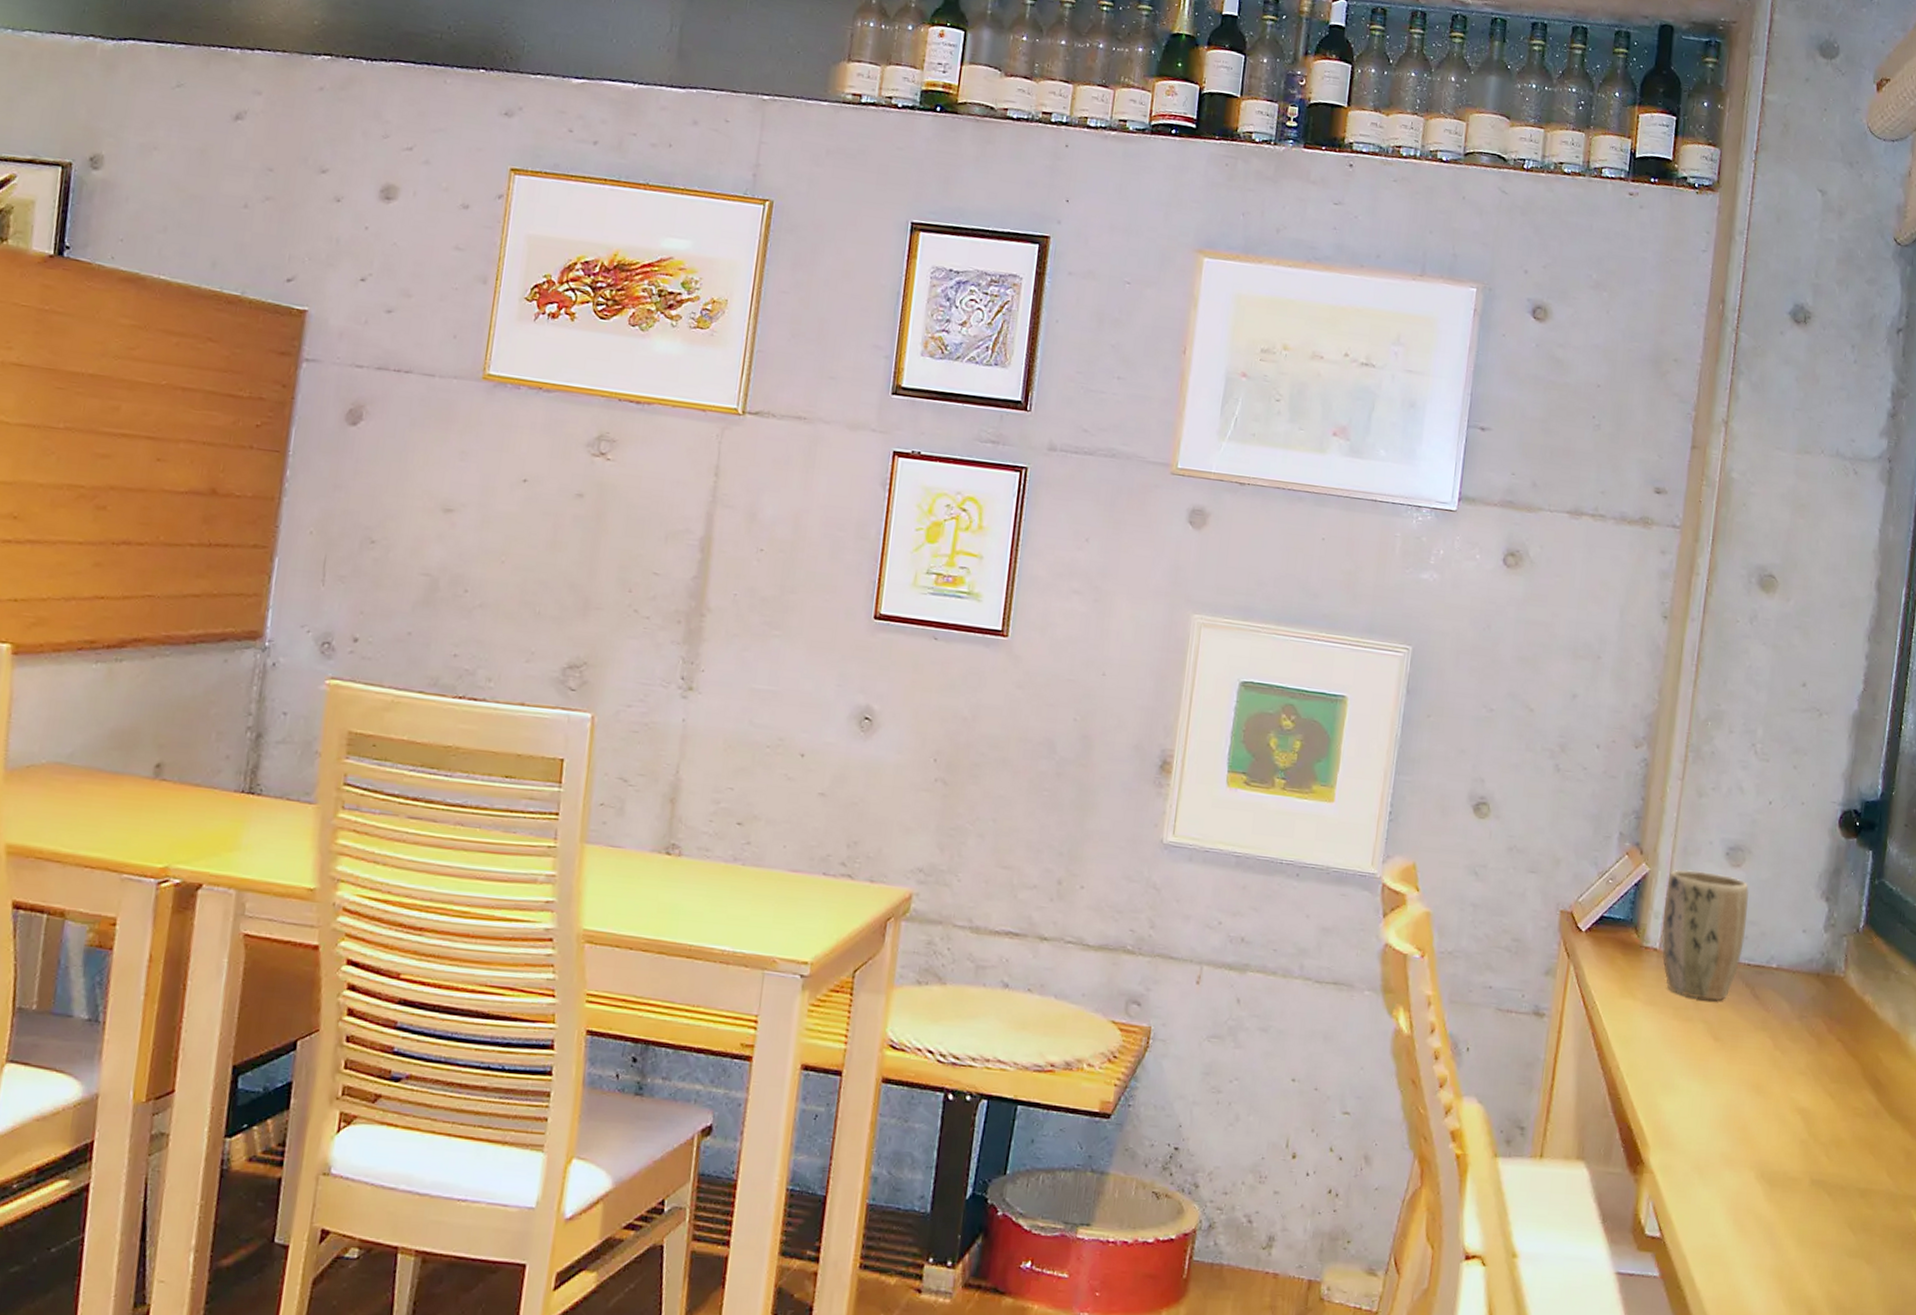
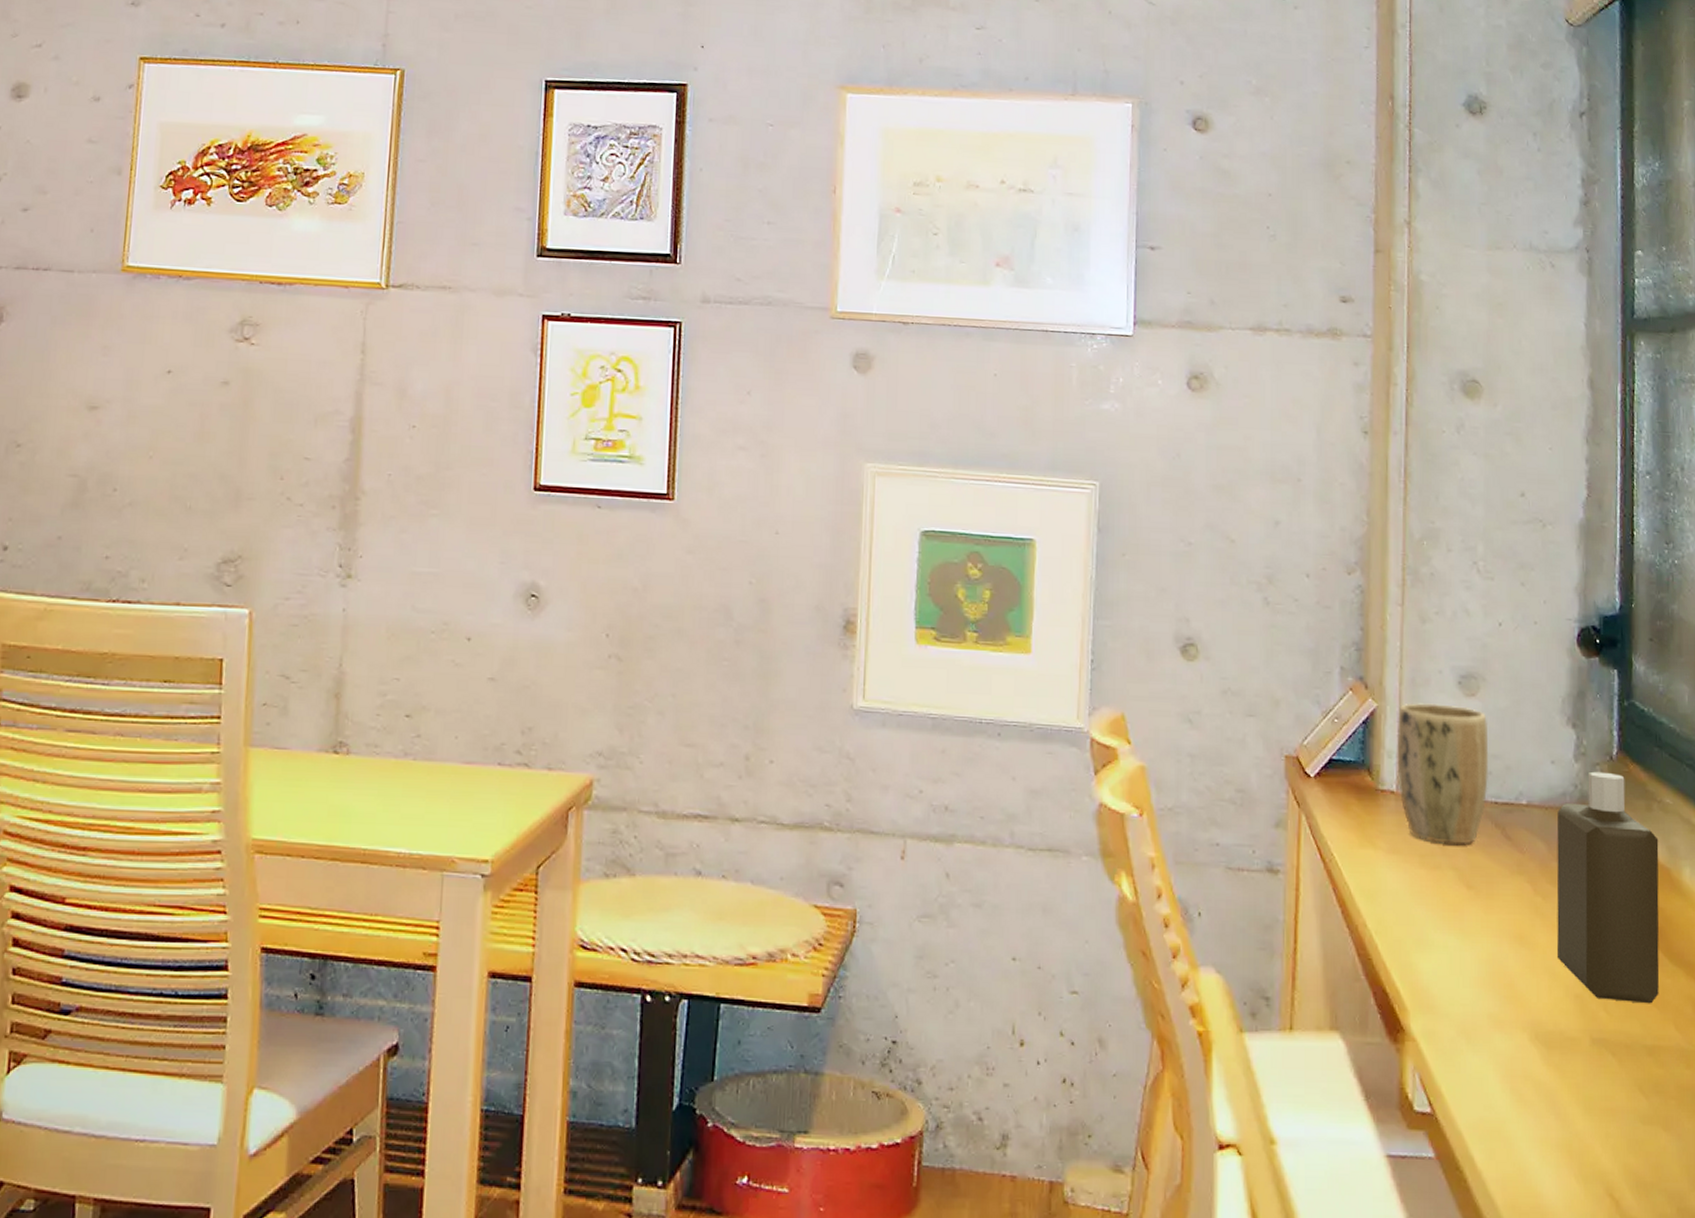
bottle: none [1788,941,1892,1152] -> present [1556,771,1660,1004]

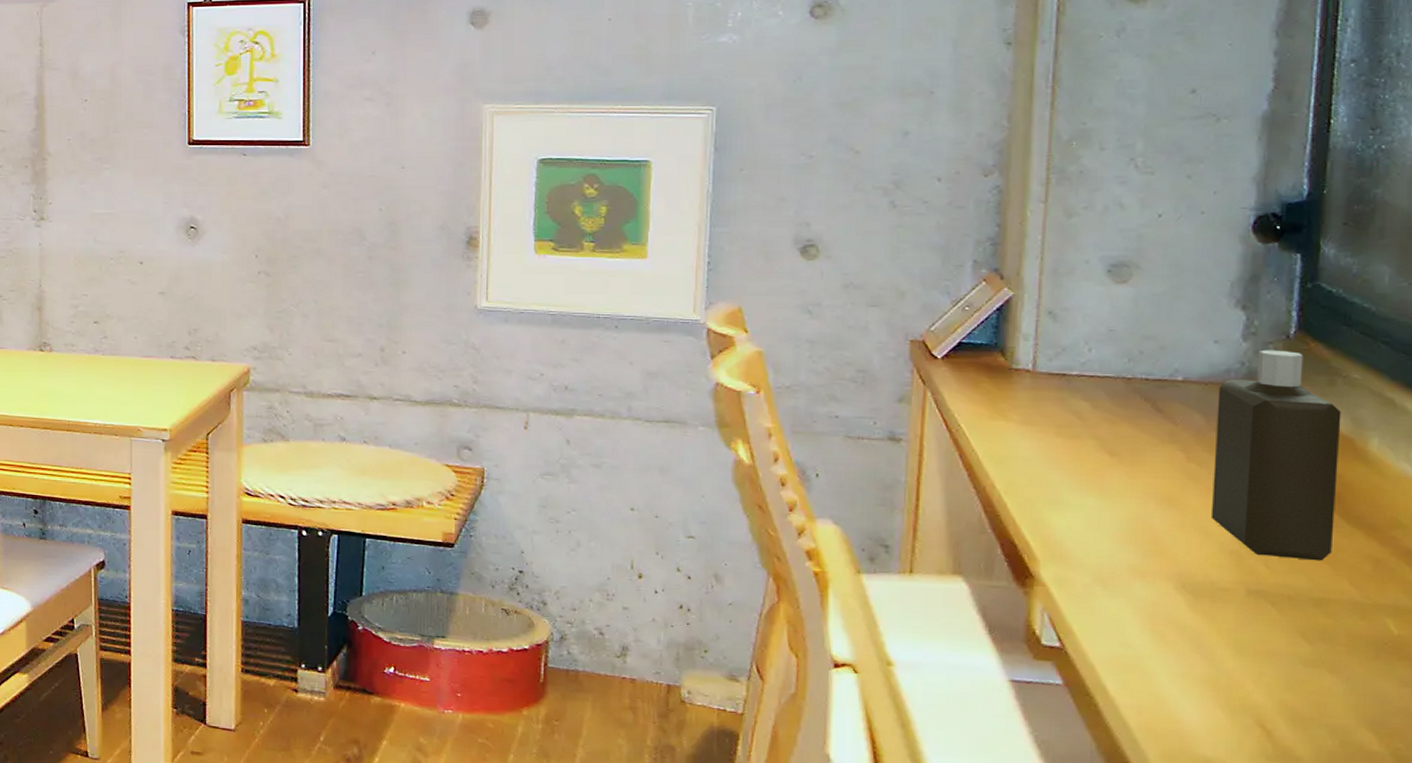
plant pot: present [1397,703,1489,844] -> none [1034,291,1141,417]

